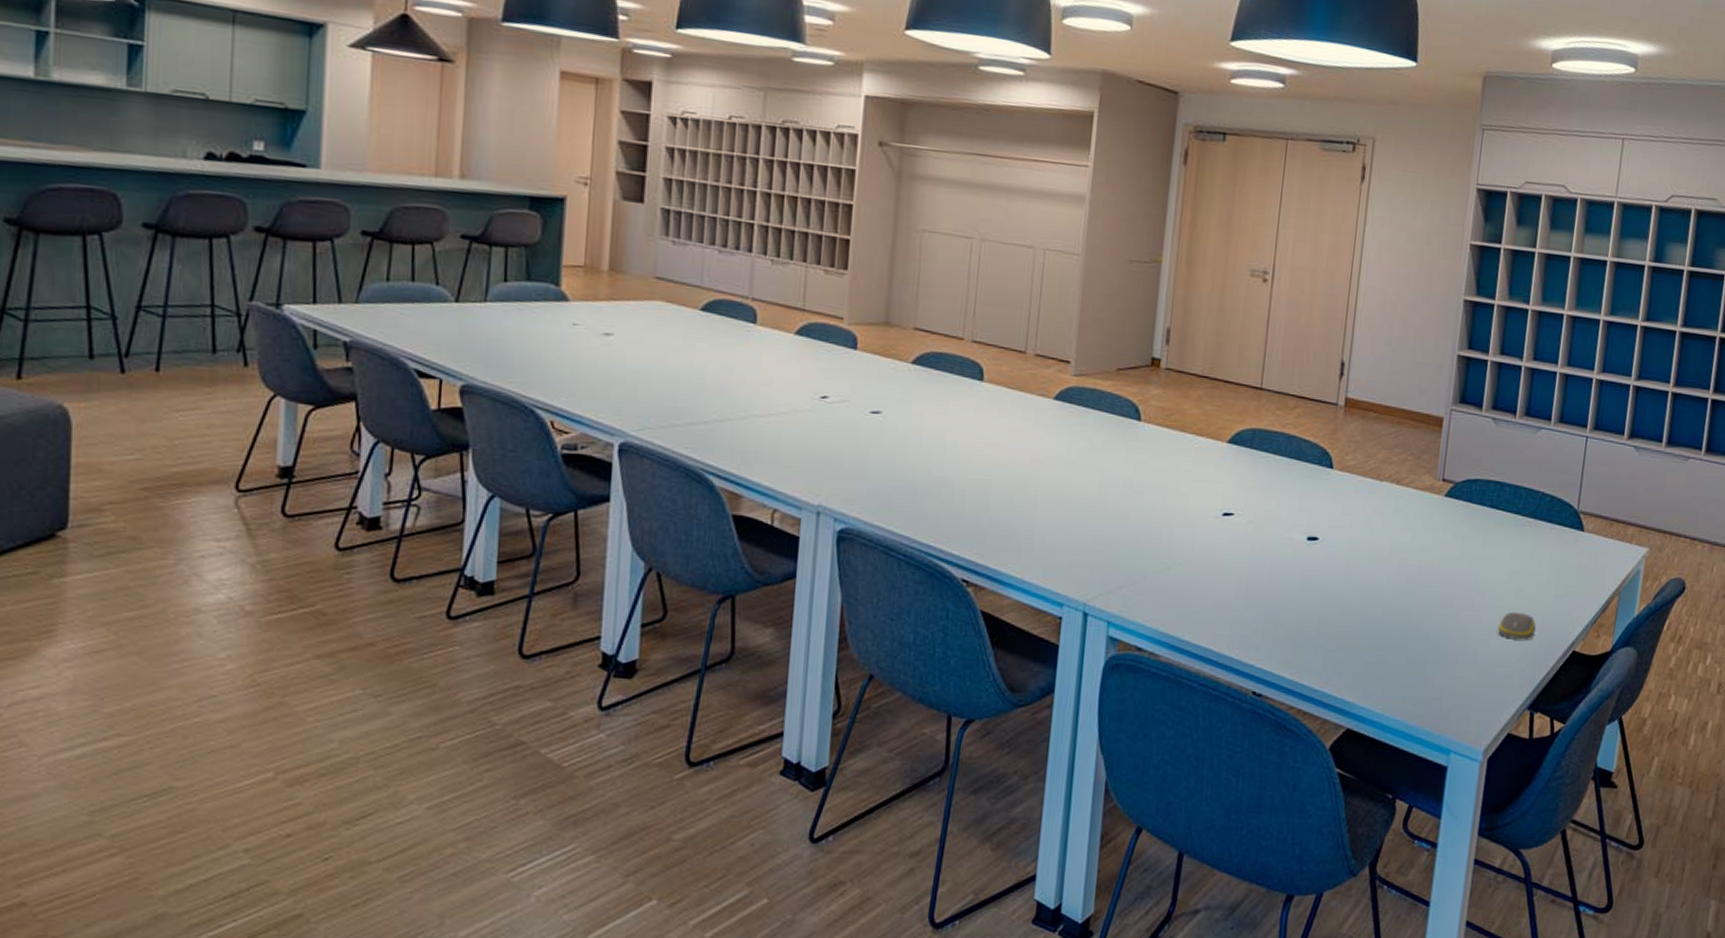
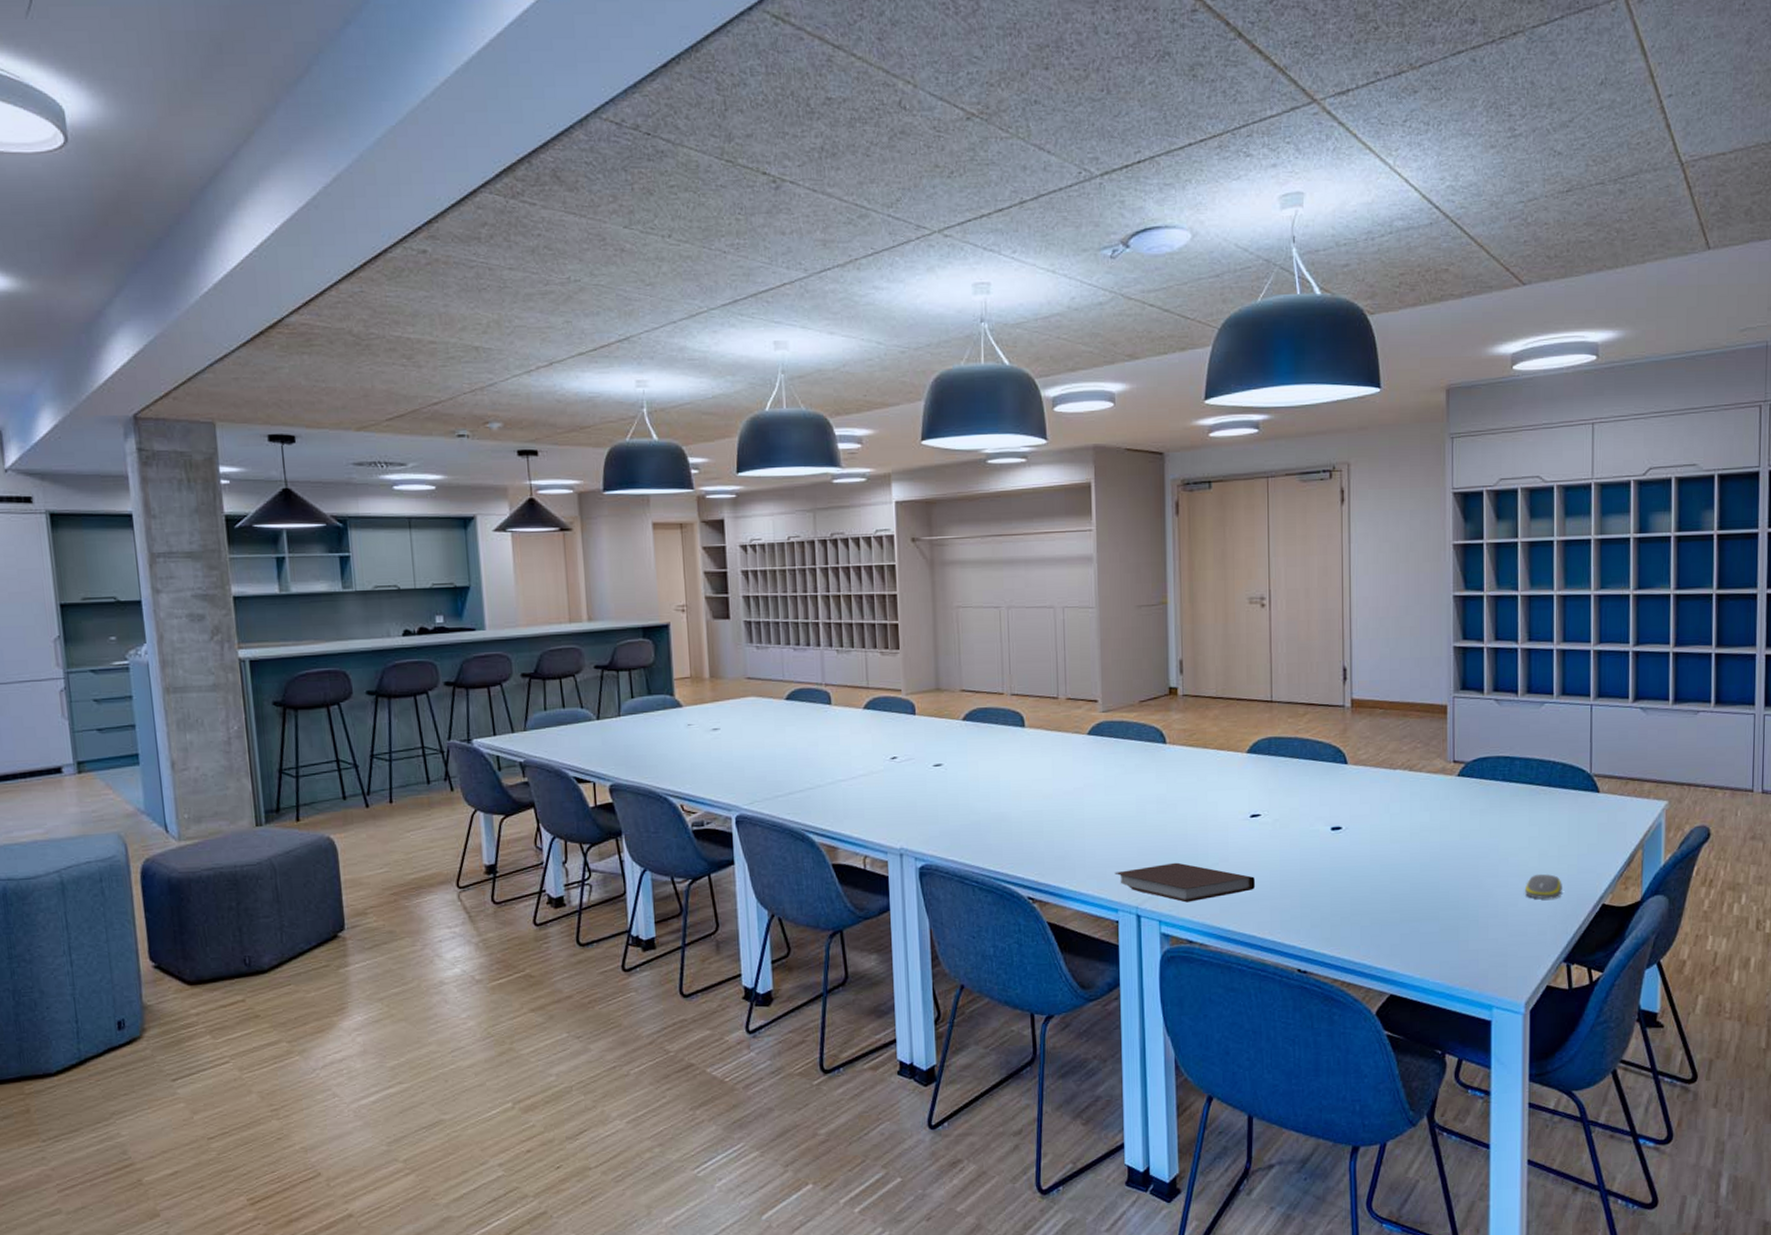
notebook: none [1064,557,1220,604] -> present [1114,862,1256,903]

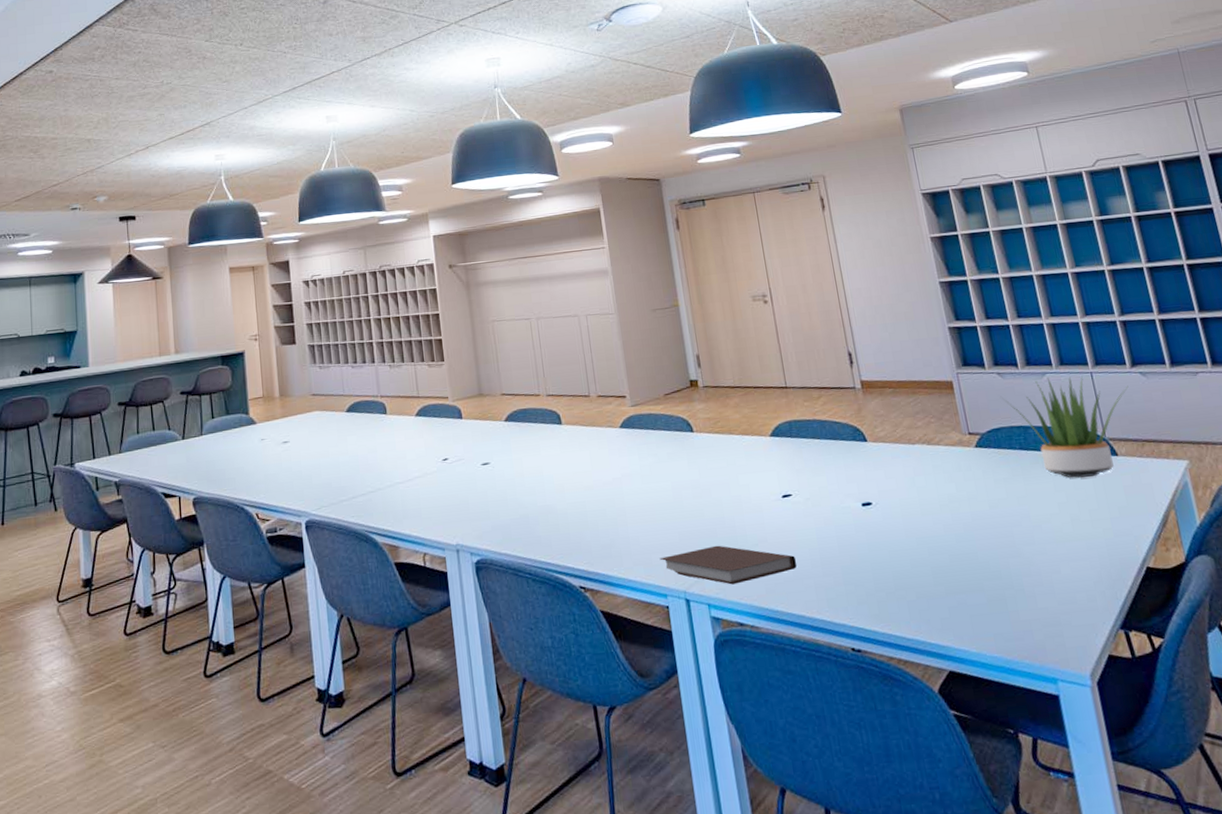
potted plant: none [1496,707,1626,813] -> present [1003,375,1129,478]
computer mouse: present [1524,873,1562,899] -> none [1064,539,1104,565]

